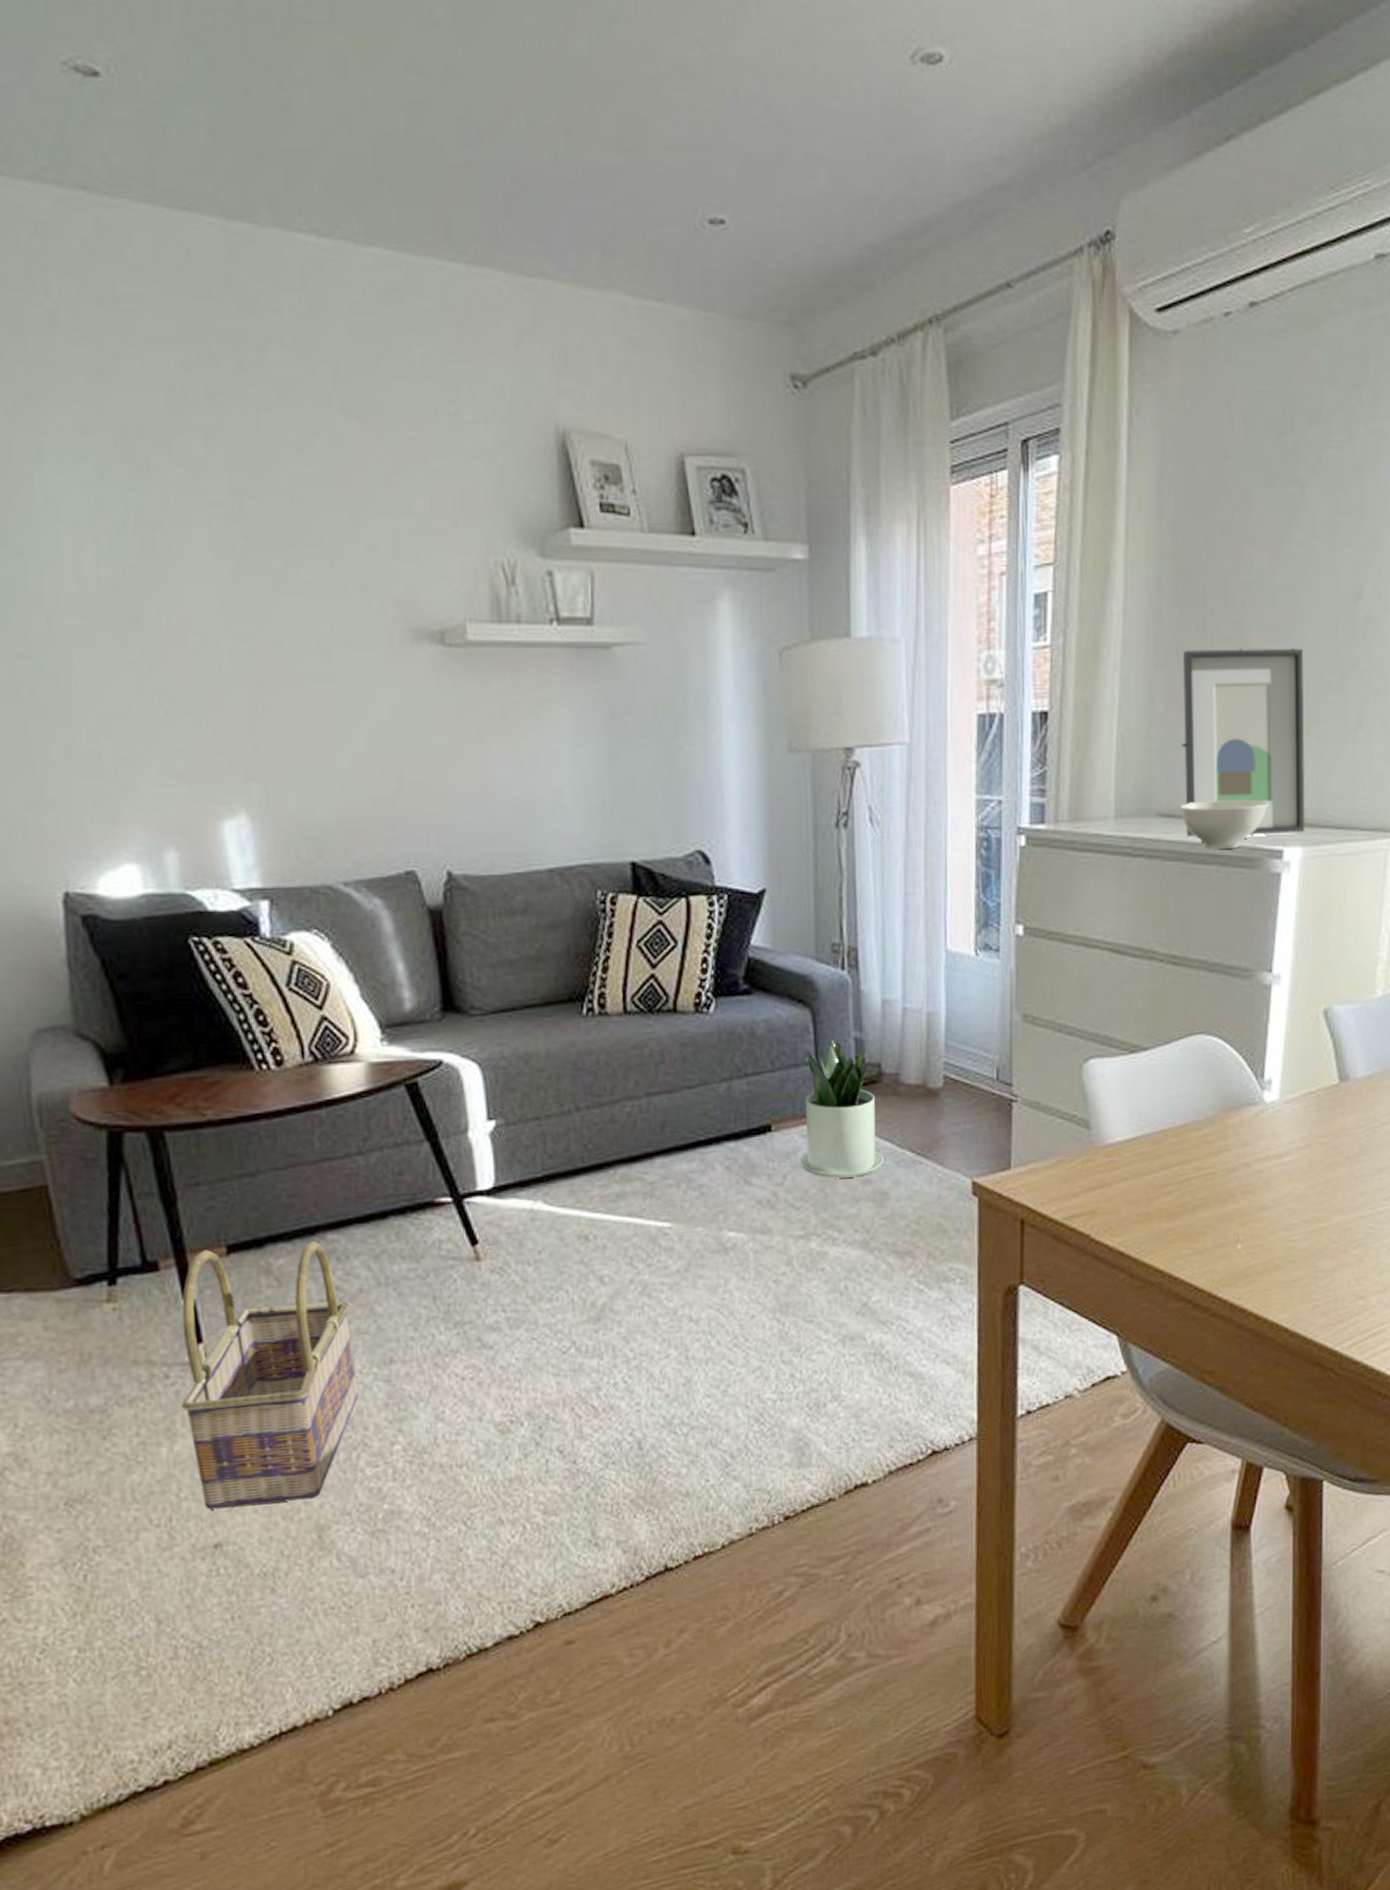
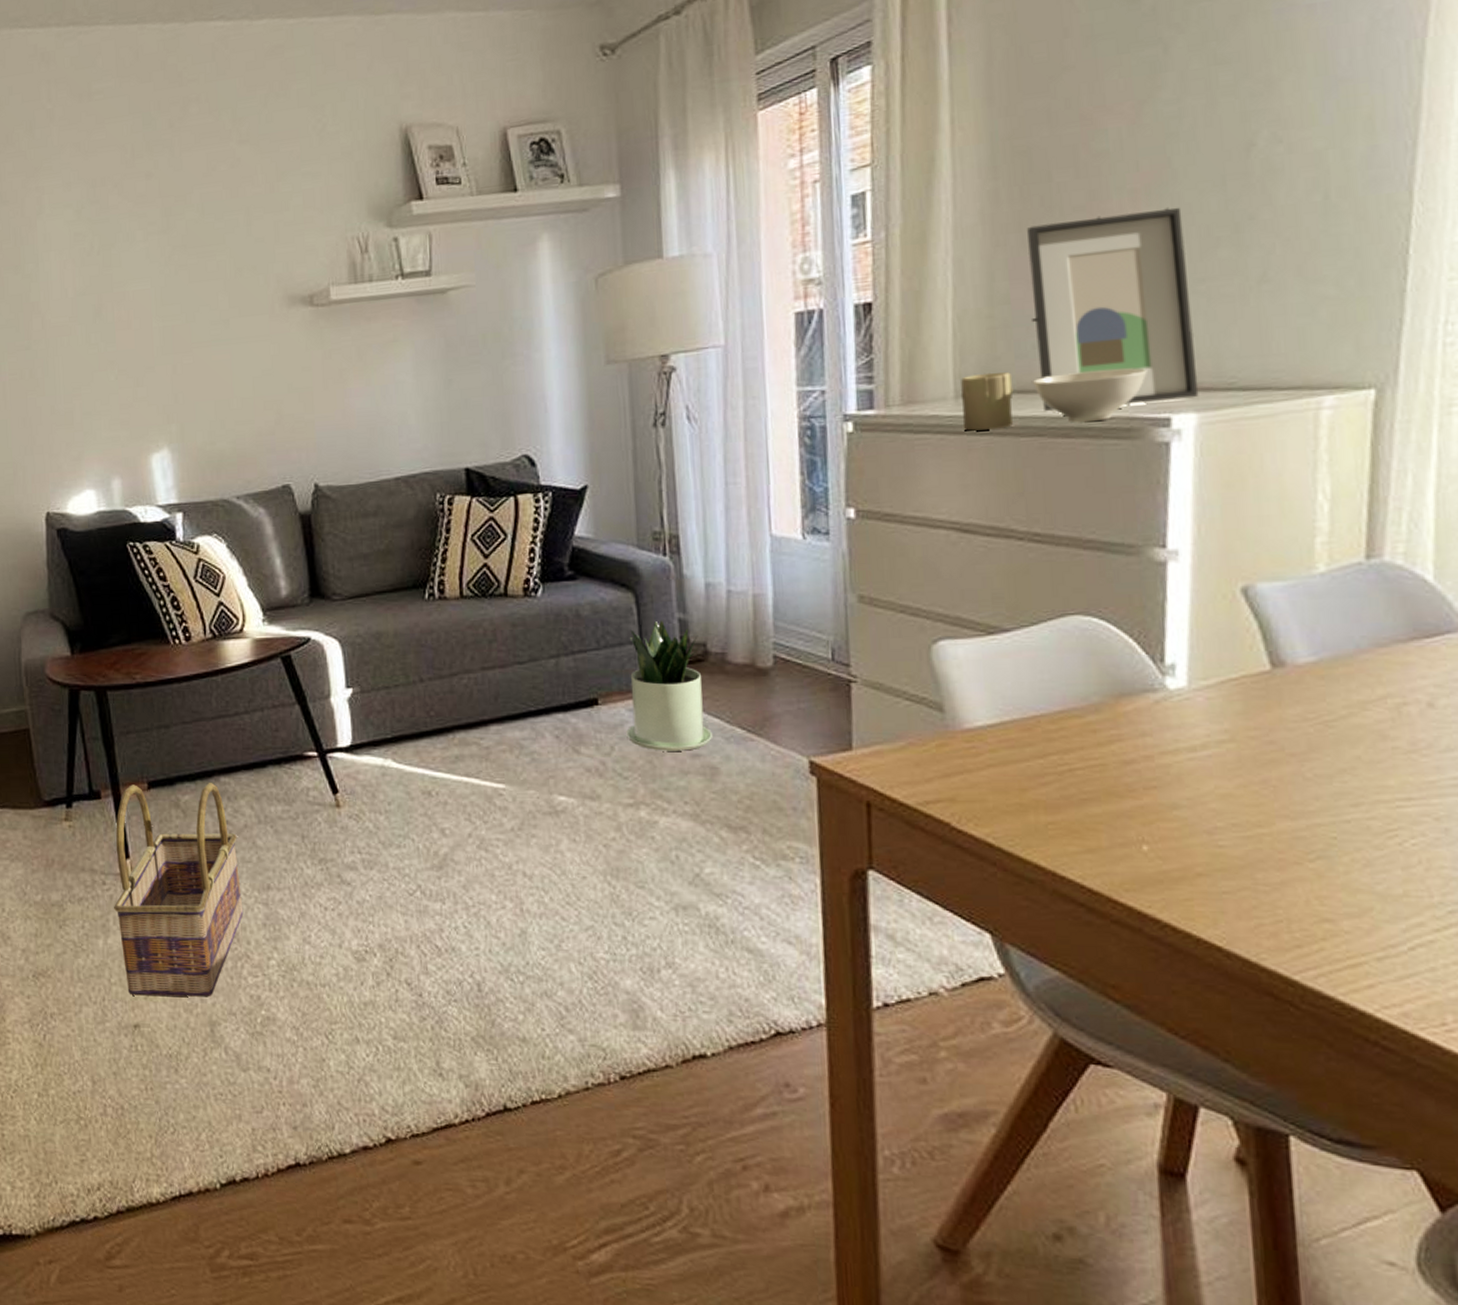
candle: none [1119,794,1163,852] -> present [960,372,1014,431]

